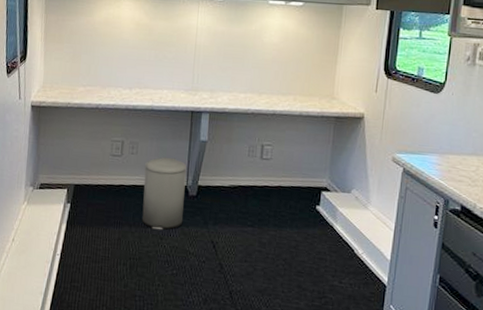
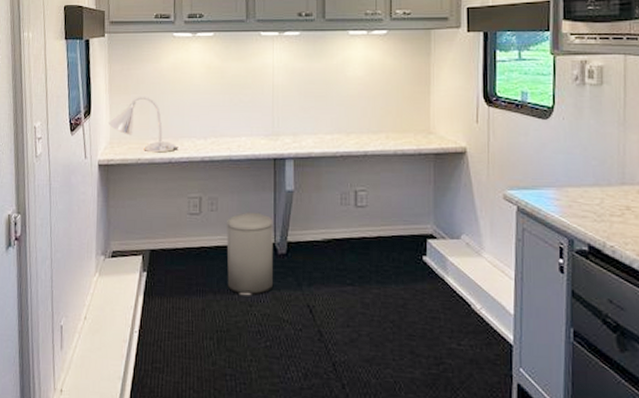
table lamp: none [42,46,106,99] -> present [108,96,179,153]

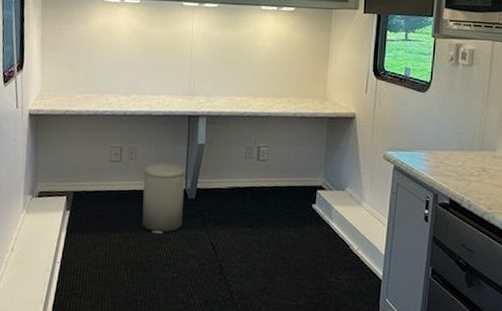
table lamp: present [108,96,179,153] -> none [39,54,104,106]

